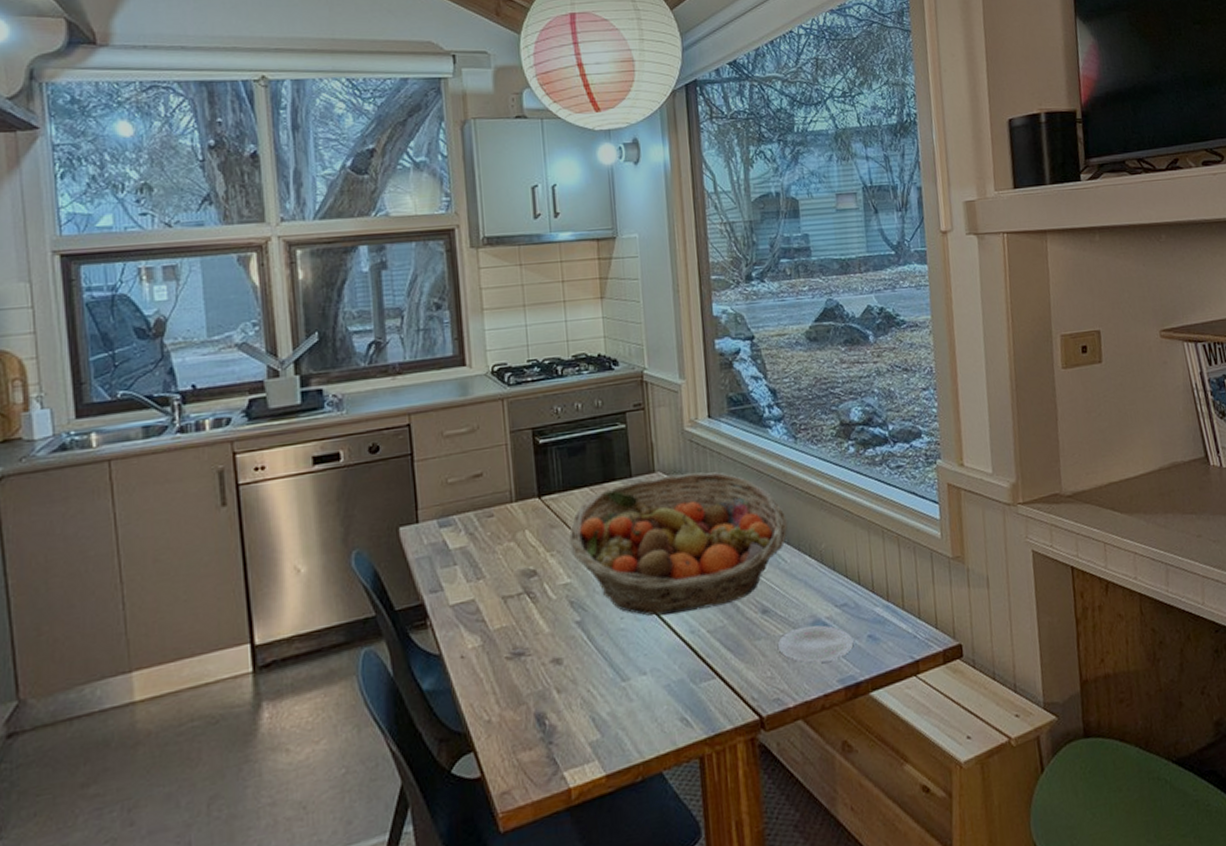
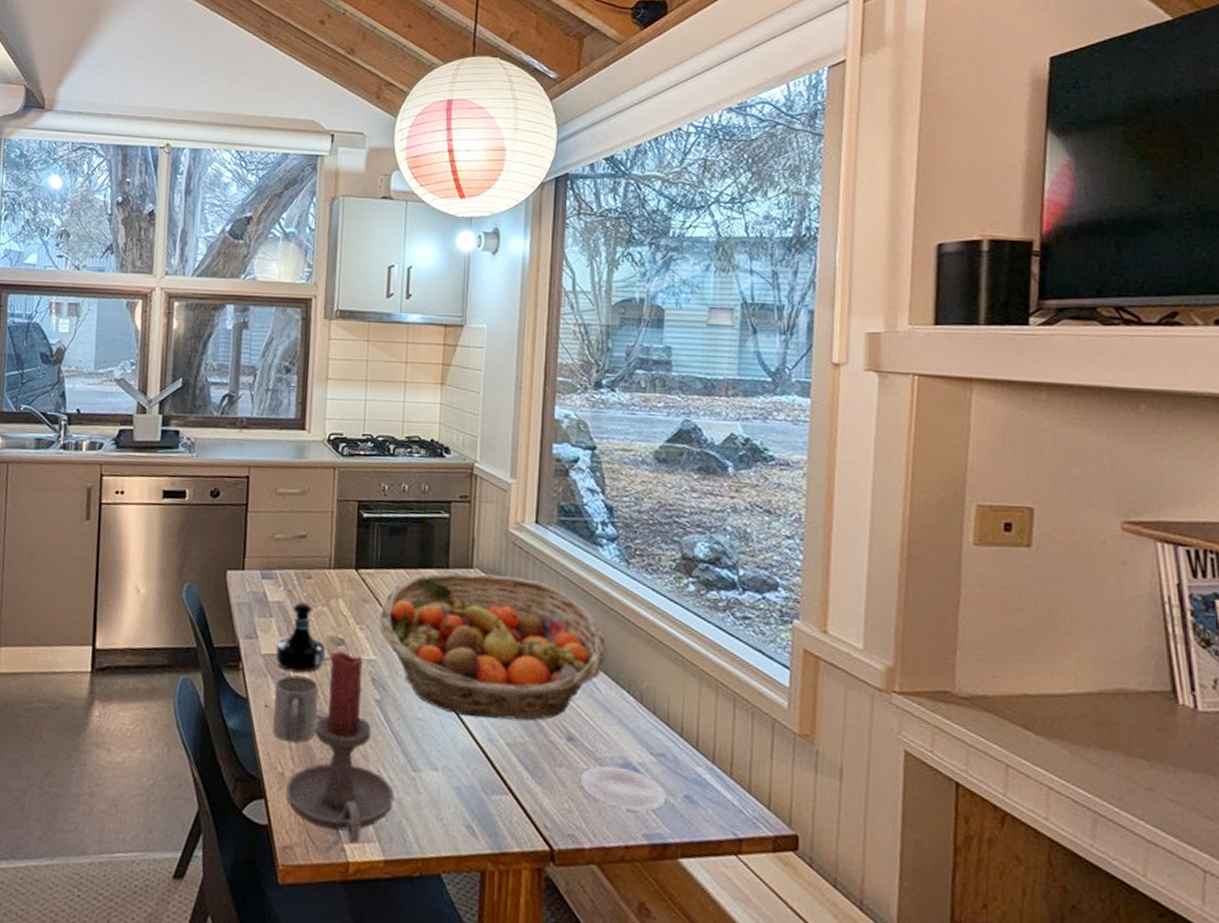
tequila bottle: none [465,542,518,616] -> present [276,602,325,673]
mug: none [468,616,519,687] -> present [273,675,318,742]
candle holder: none [494,582,607,769] -> present [285,651,394,844]

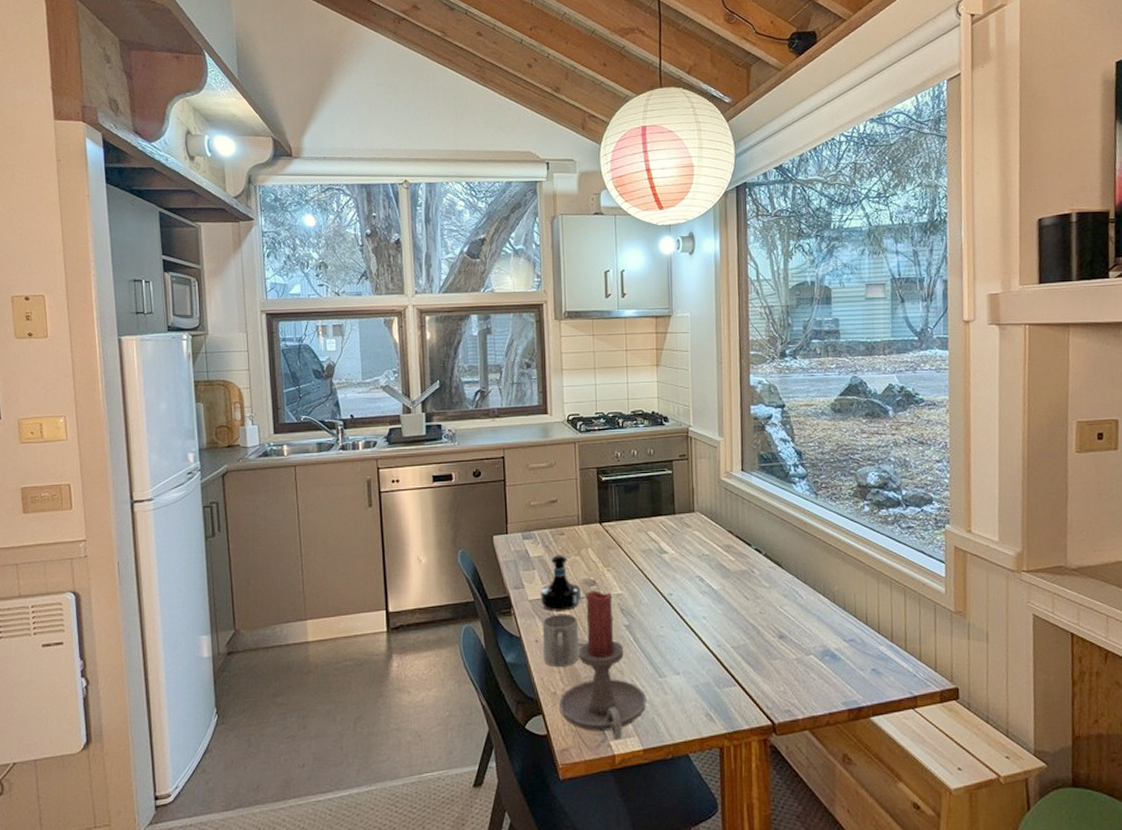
fruit basket: present [379,573,607,721] -> none [623,515,805,630]
plate: present [579,765,667,812] -> none [790,653,859,686]

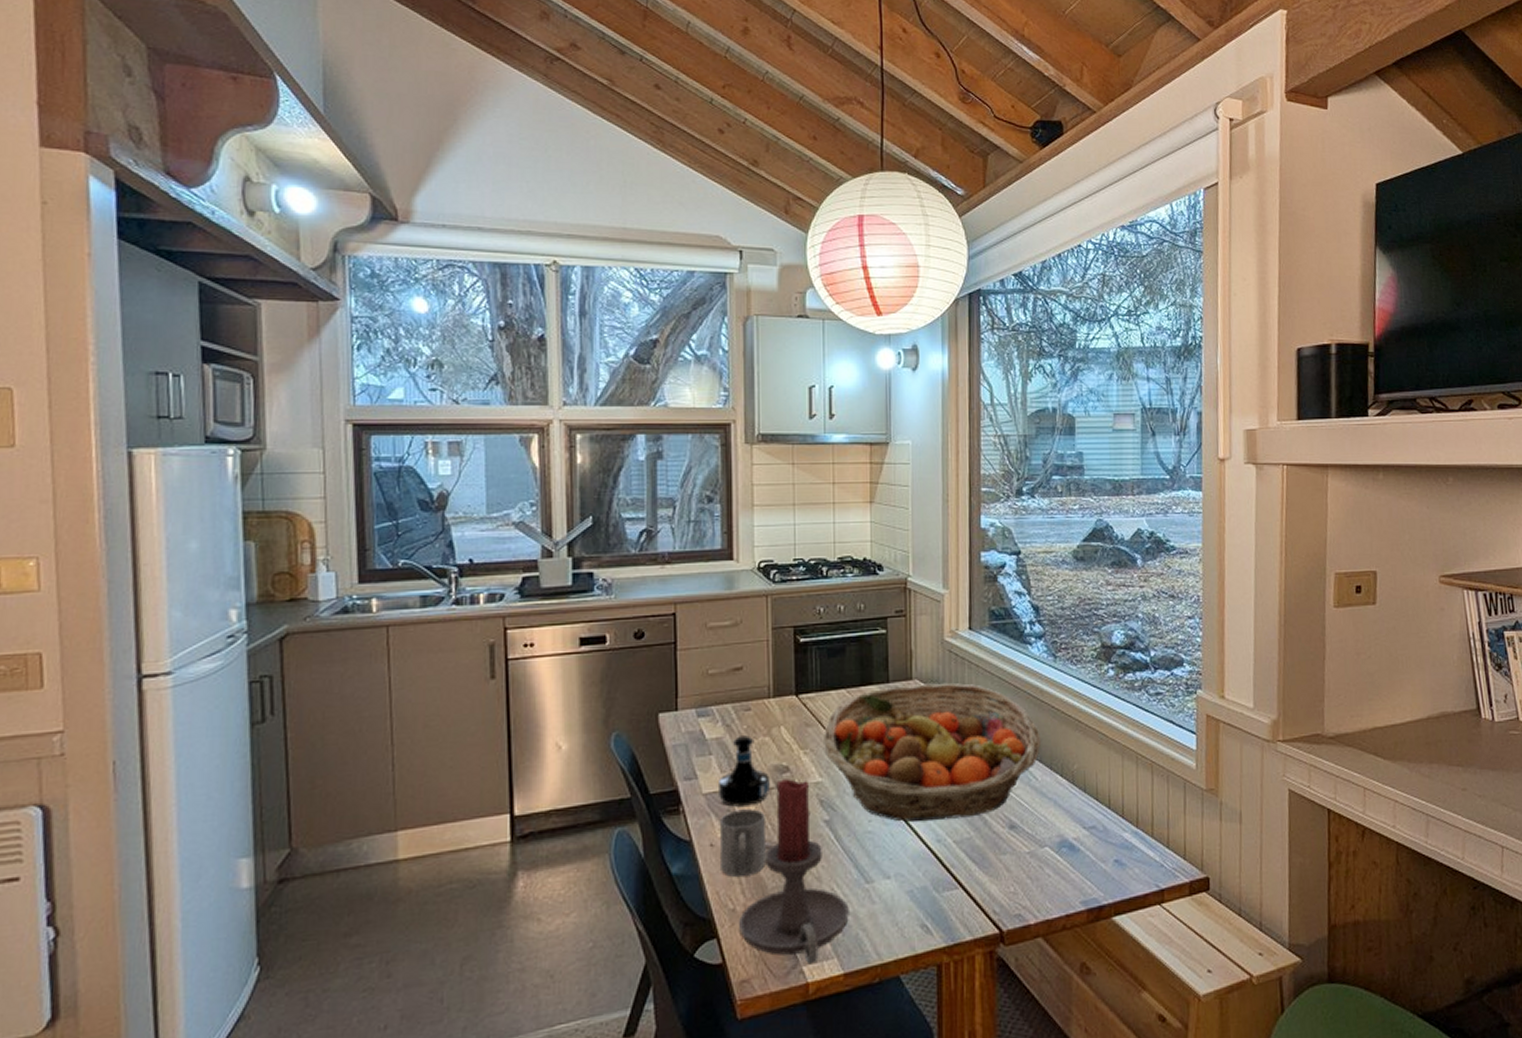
fruit basket: none [623,515,805,630] -> present [824,682,1041,822]

